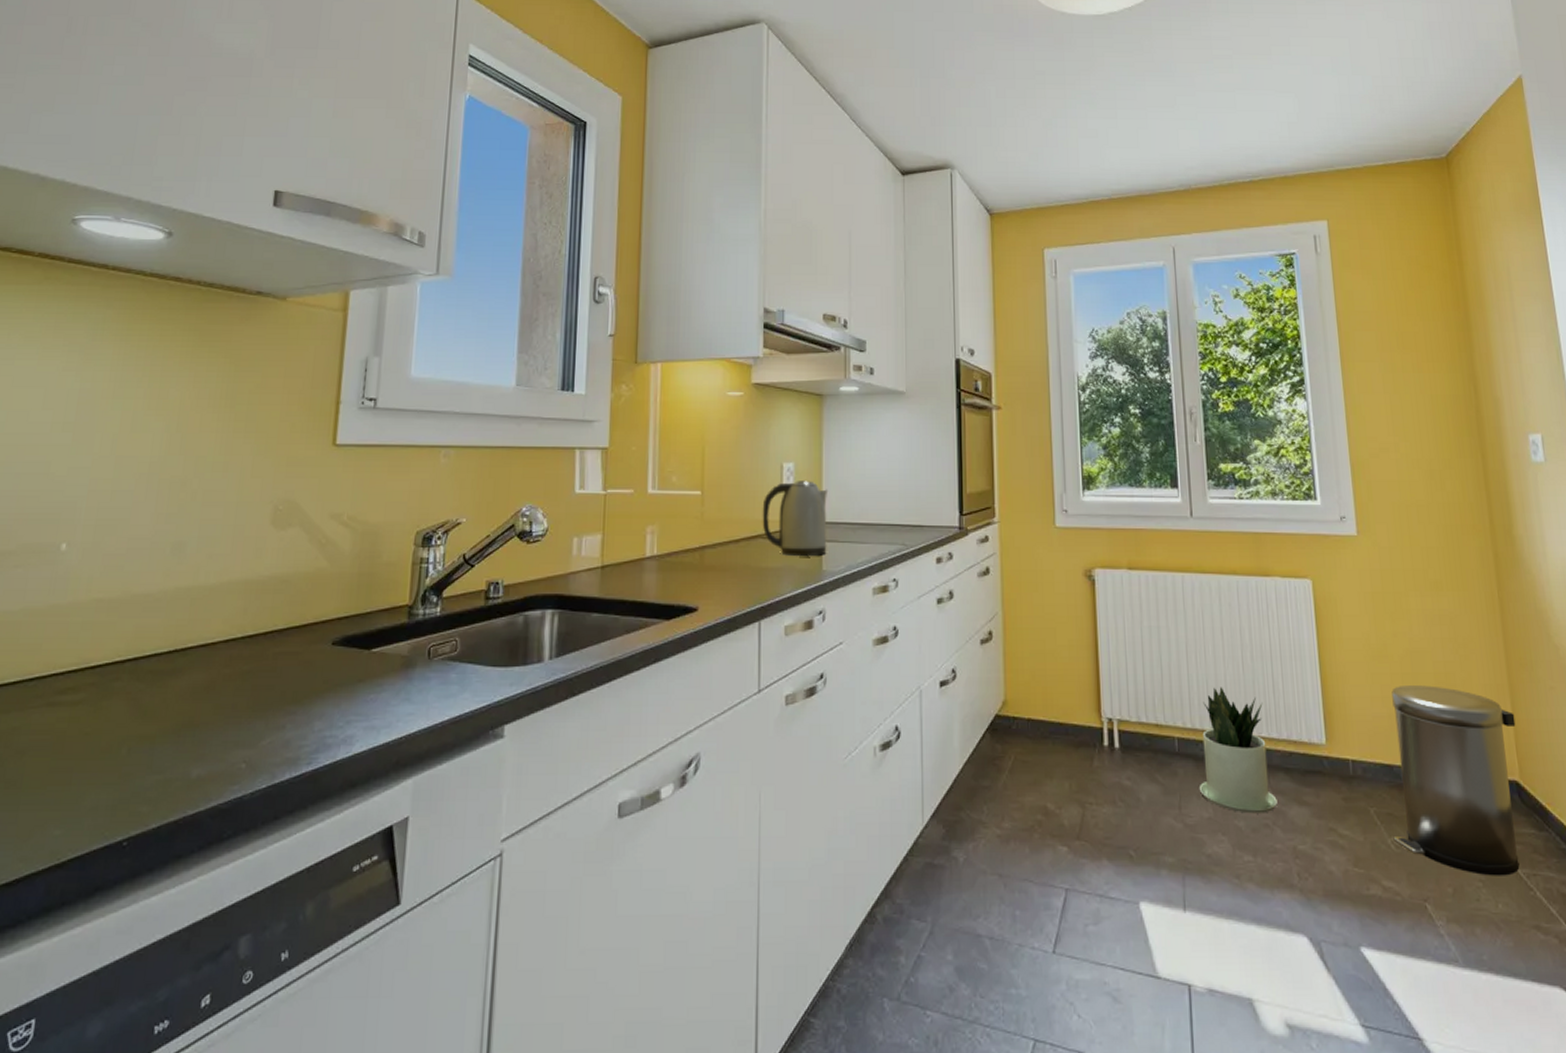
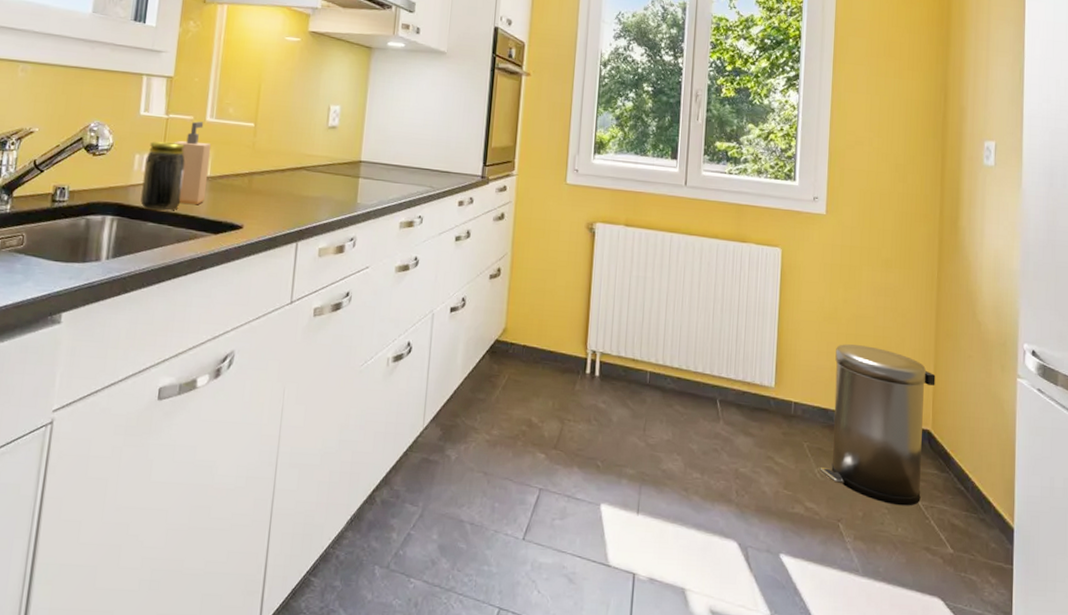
jar: none [582,520,629,598] -> present [140,141,185,211]
soap dispenser: none [614,494,656,589] -> present [173,121,212,205]
kettle: present [762,481,829,556] -> none [307,122,369,190]
planter: present [1199,687,1277,814] -> none [662,332,727,440]

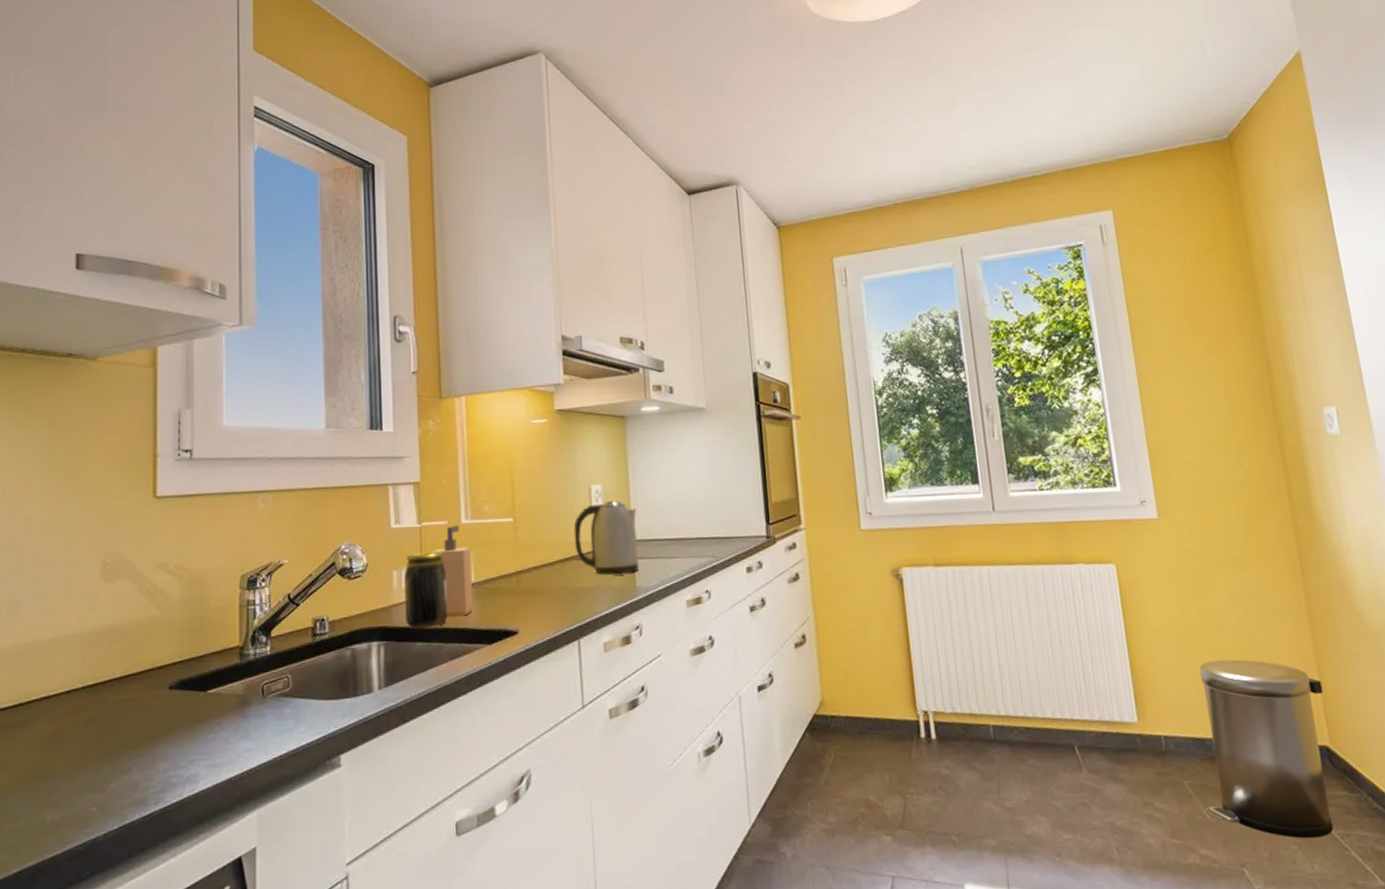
kettle: none [307,122,369,190] -> present [573,501,640,575]

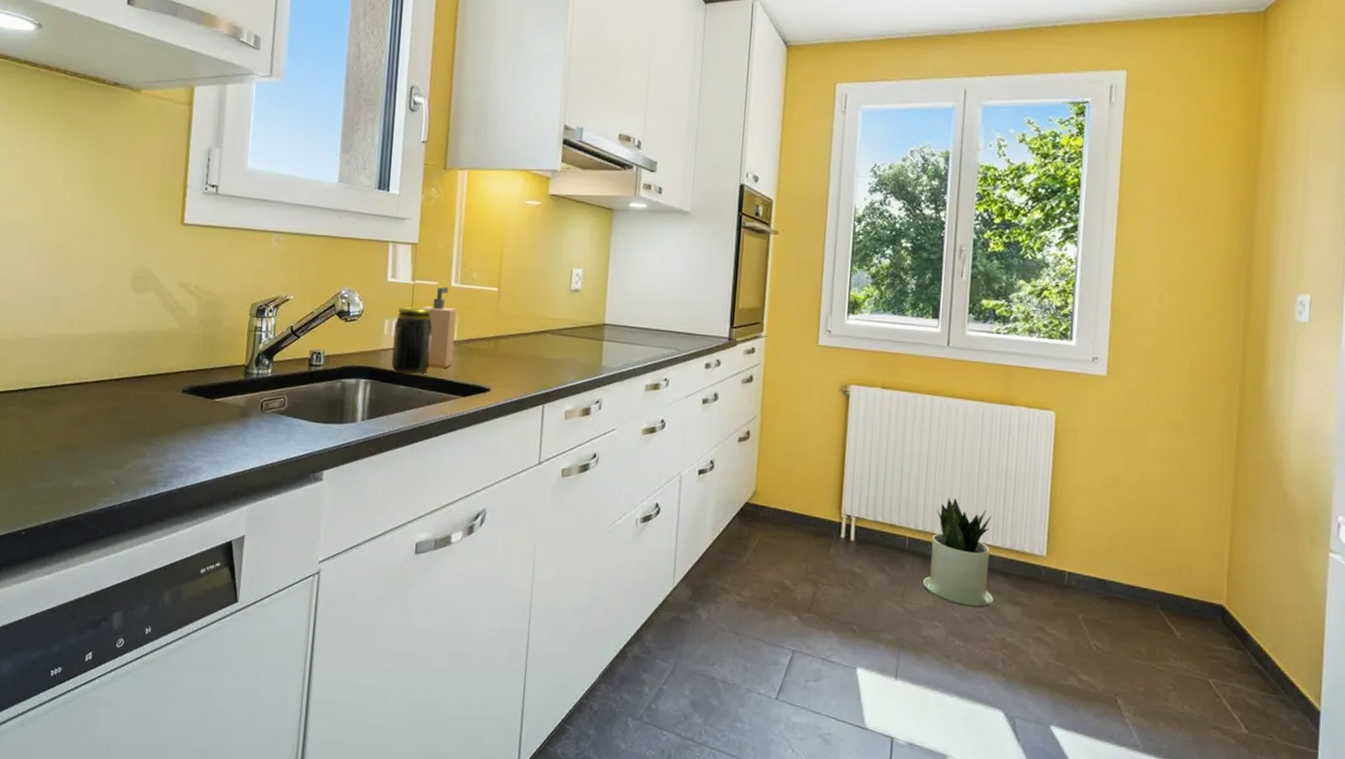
kettle: present [573,501,640,575] -> none [550,285,612,353]
planter: none [1015,673,1093,794] -> present [922,498,993,608]
pedal bin: present [1199,659,1334,839] -> none [1096,513,1232,683]

